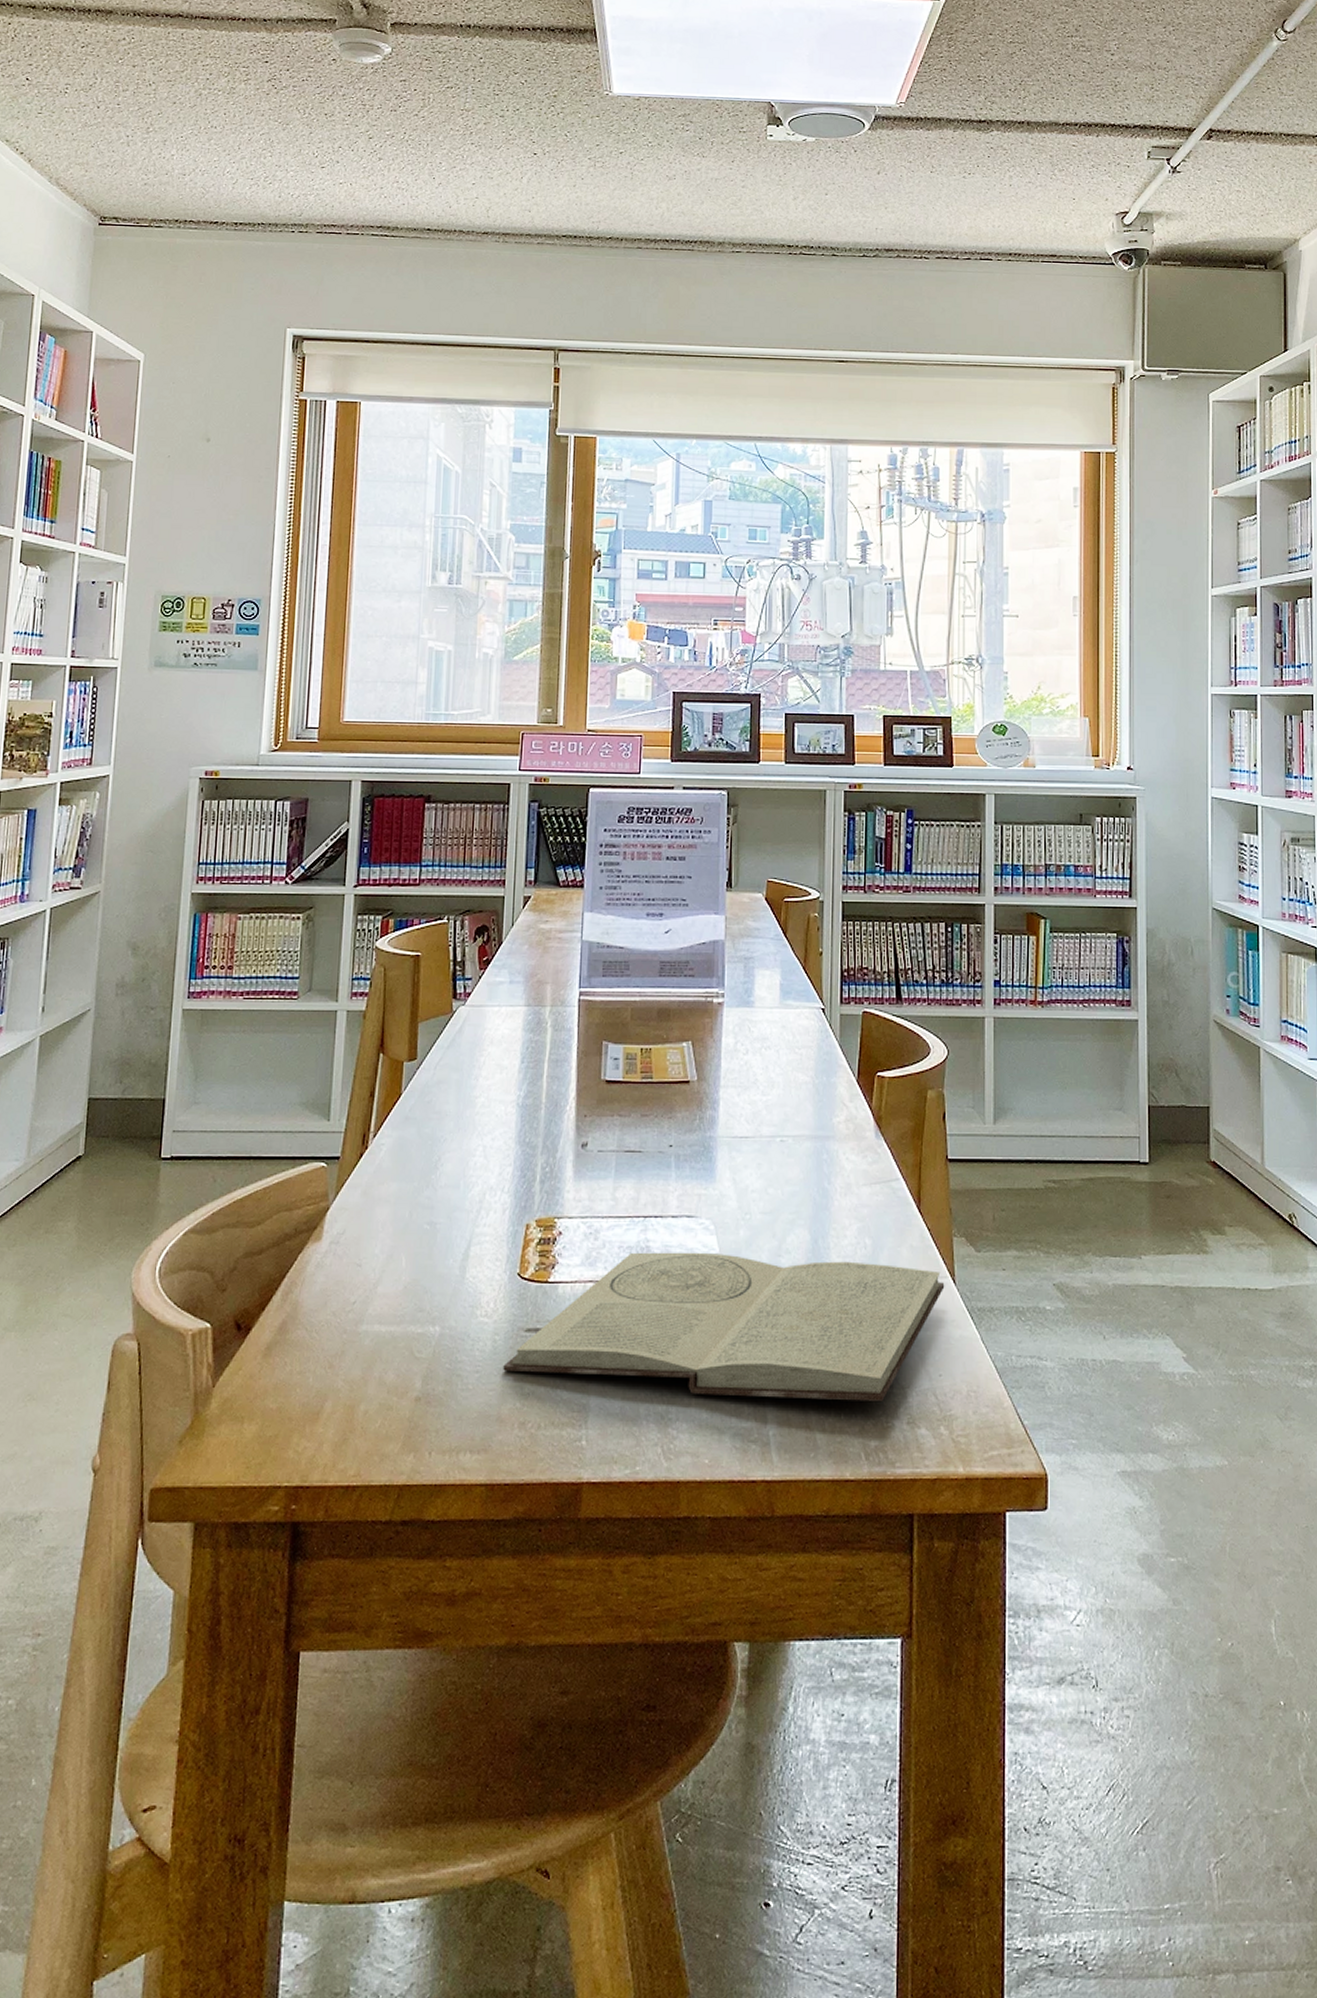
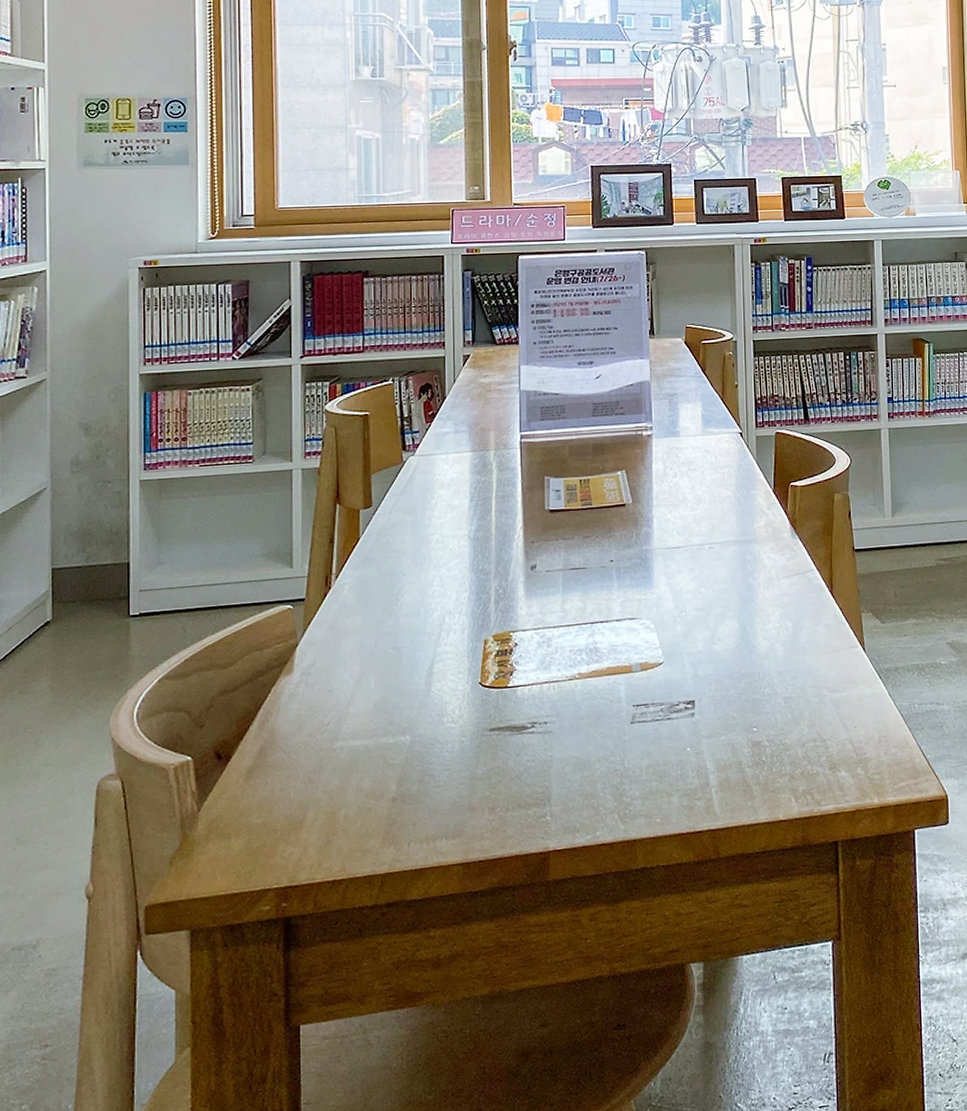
book: present [503,1252,945,1401] -> none [471,641,856,767]

